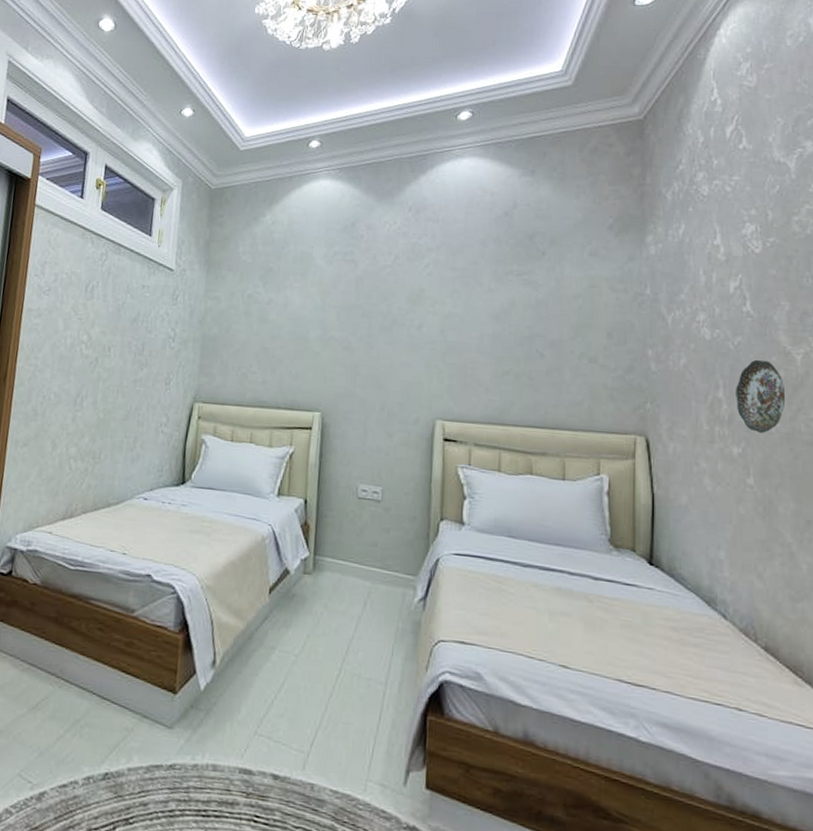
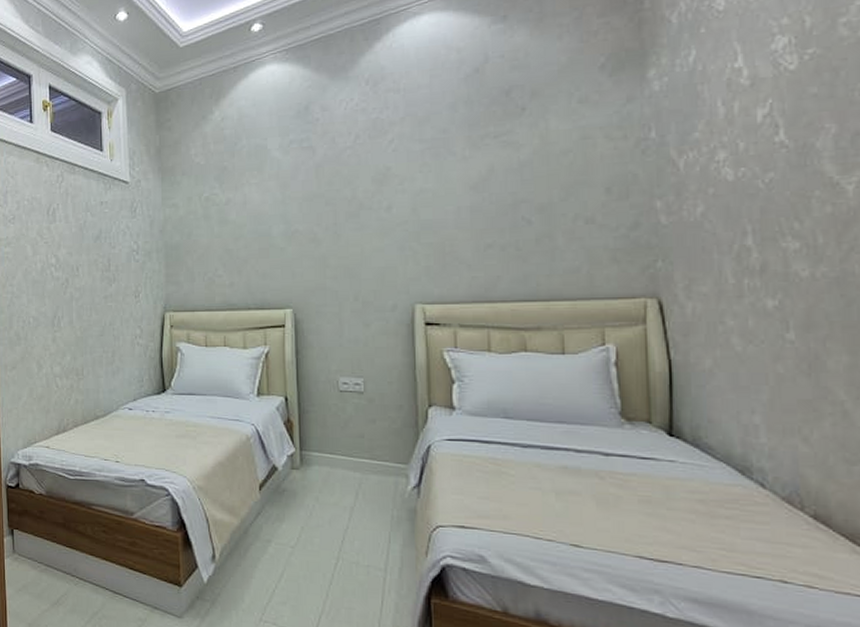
decorative plate: present [736,359,786,433] -> none [768,196,834,280]

